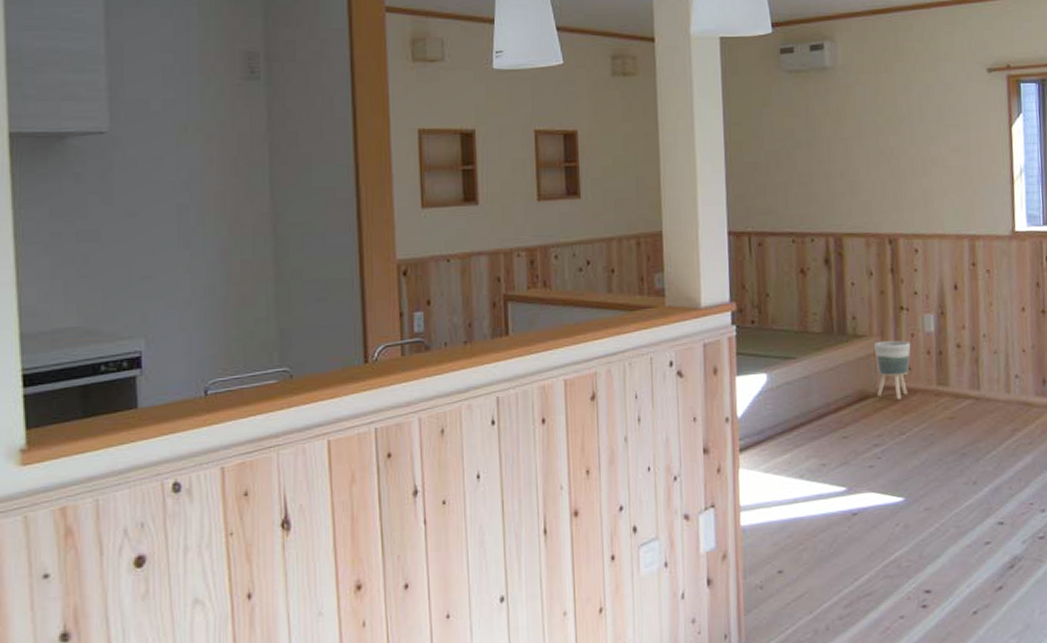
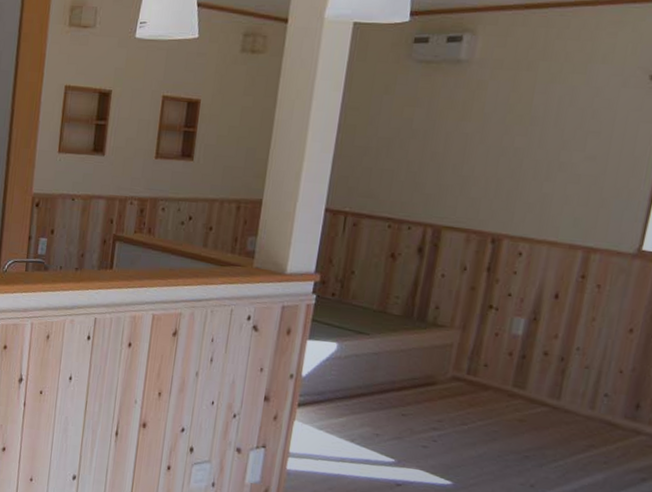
planter: present [875,340,911,399] -> none [446,334,493,392]

